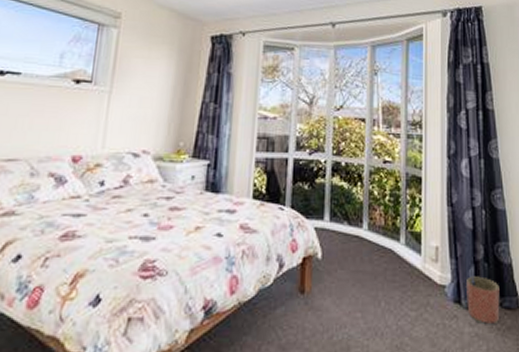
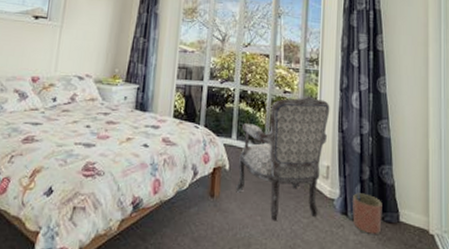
armchair: none [329,164,437,316] -> present [235,95,330,220]

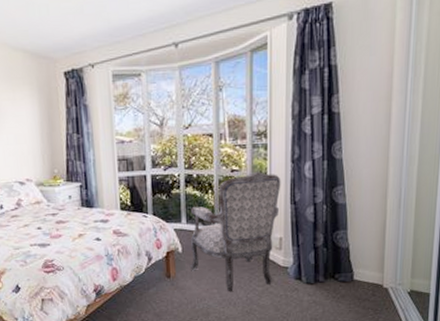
planter: present [352,193,382,234] -> none [306,258,336,293]

